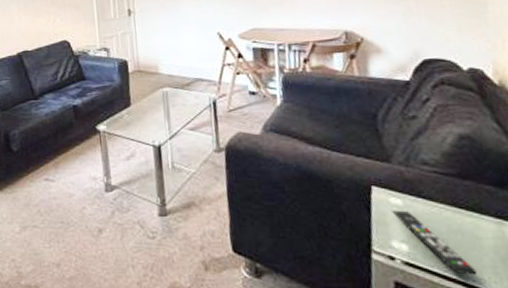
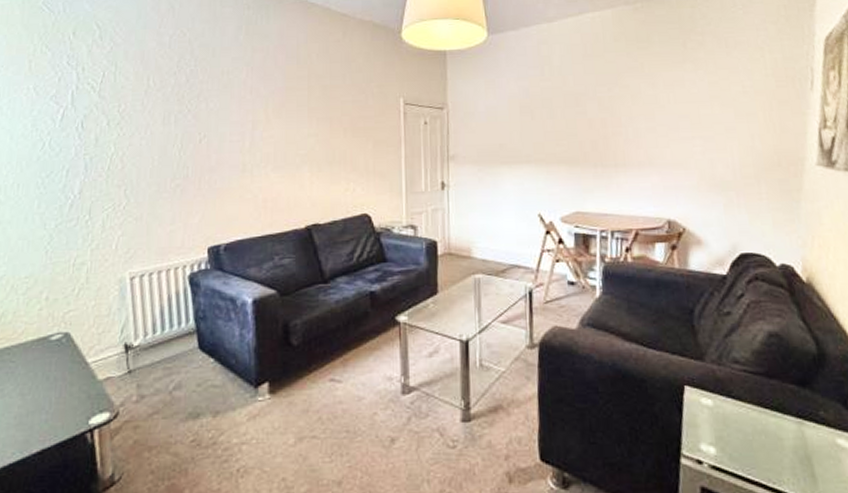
remote control: present [392,210,477,275] -> none [702,411,777,477]

